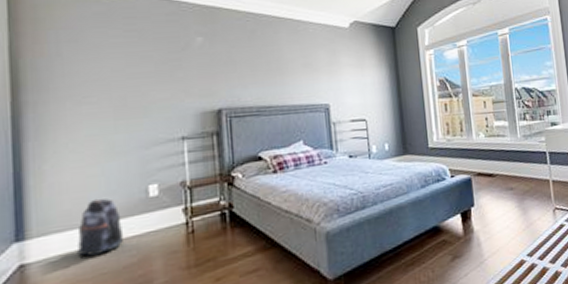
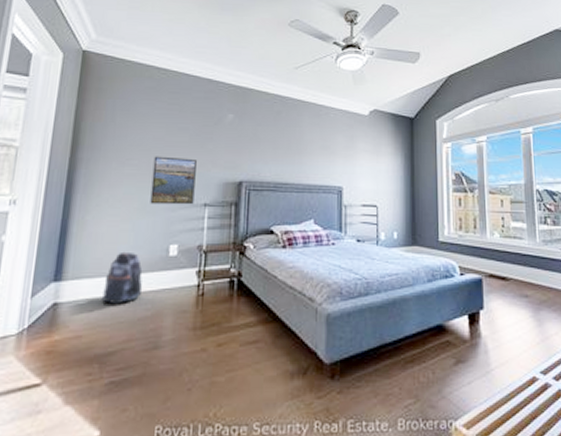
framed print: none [115,89,170,144] -> present [150,156,197,205]

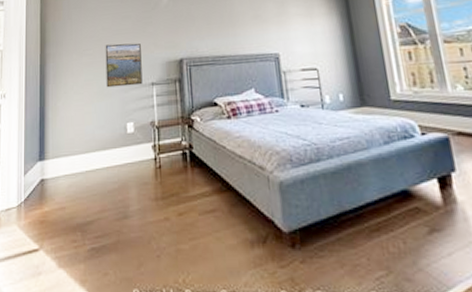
backpack: present [101,251,143,305] -> none [77,131,109,179]

